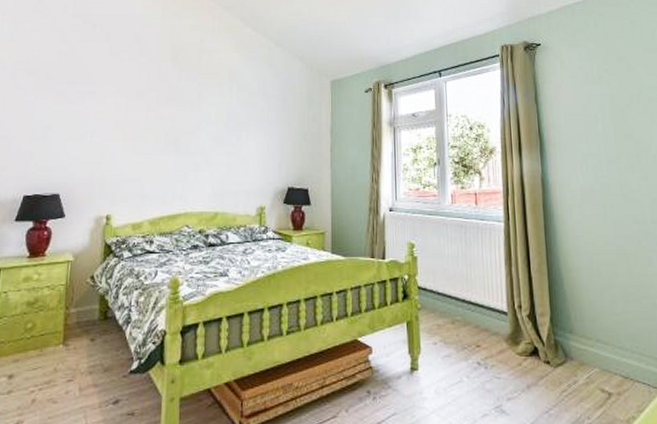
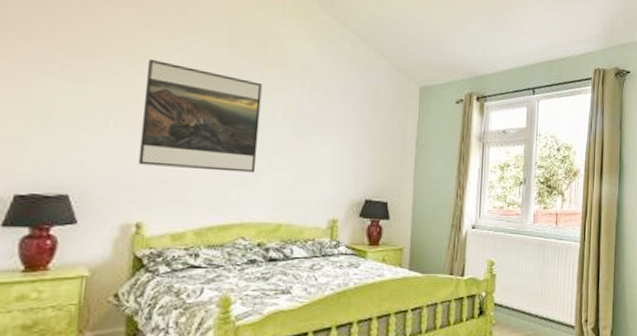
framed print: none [107,80,199,168] -> present [138,58,262,173]

